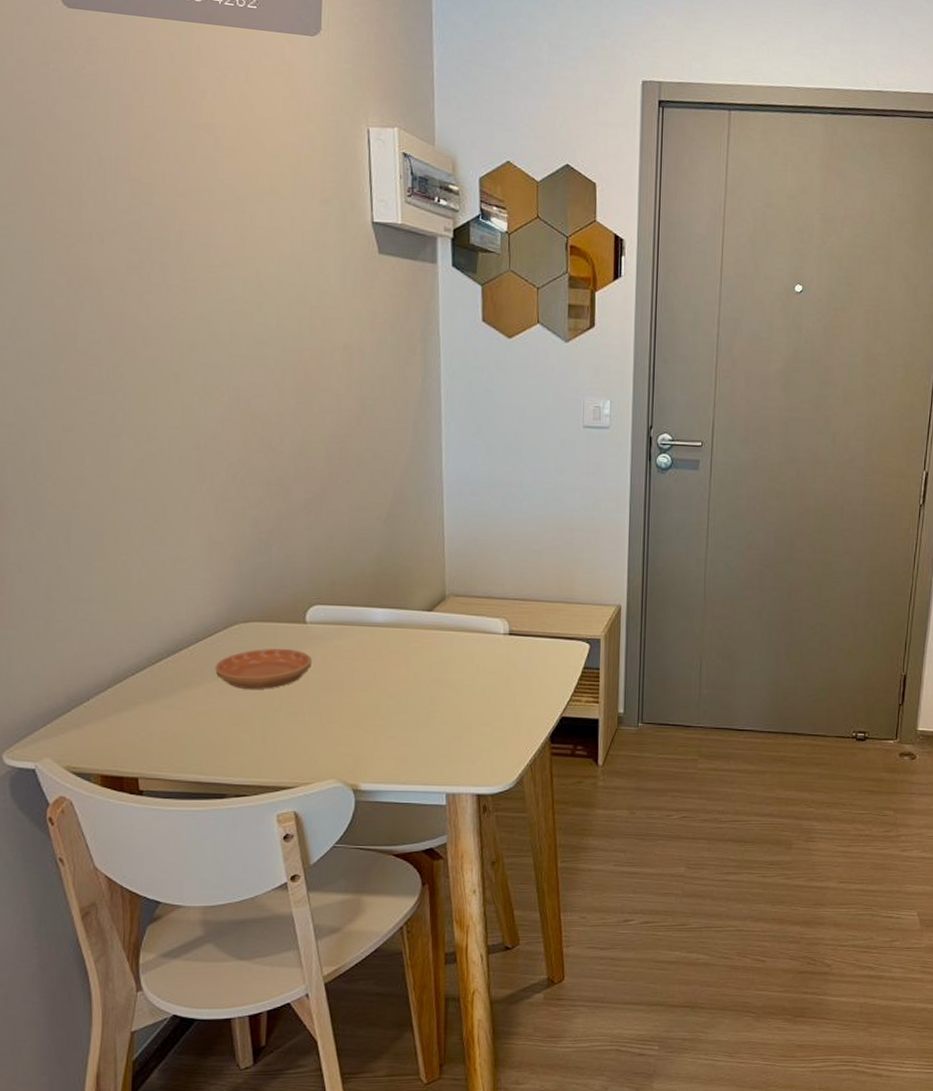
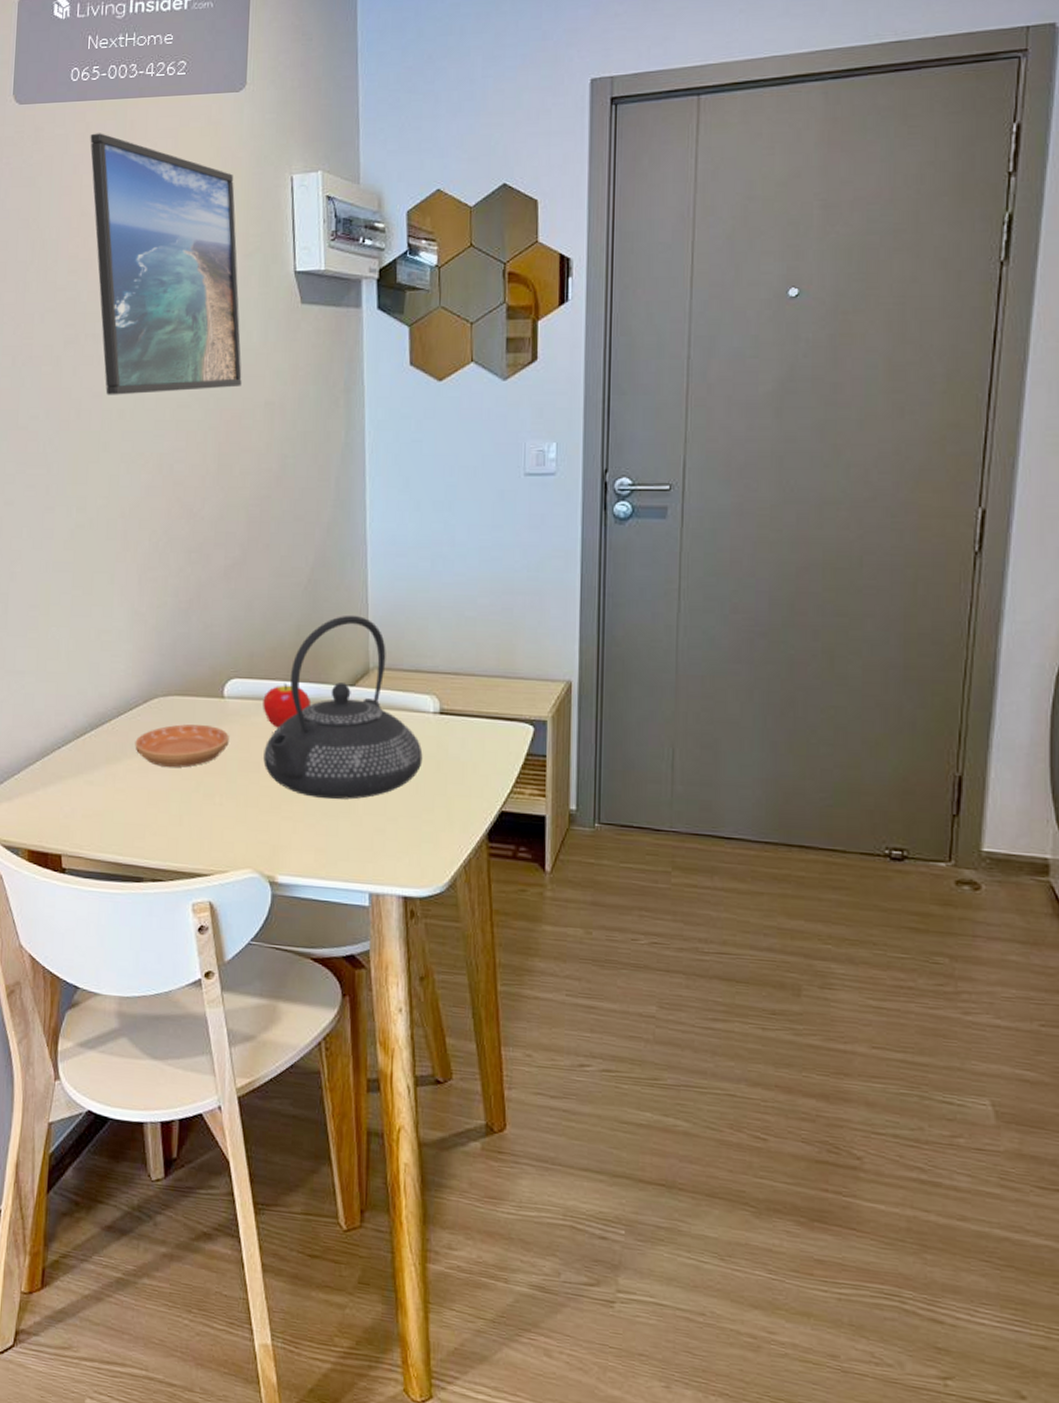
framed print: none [152,53,320,328] -> present [90,133,242,395]
fruit: none [345,609,392,650] -> present [263,683,312,728]
teapot: none [346,547,494,713] -> present [263,615,423,800]

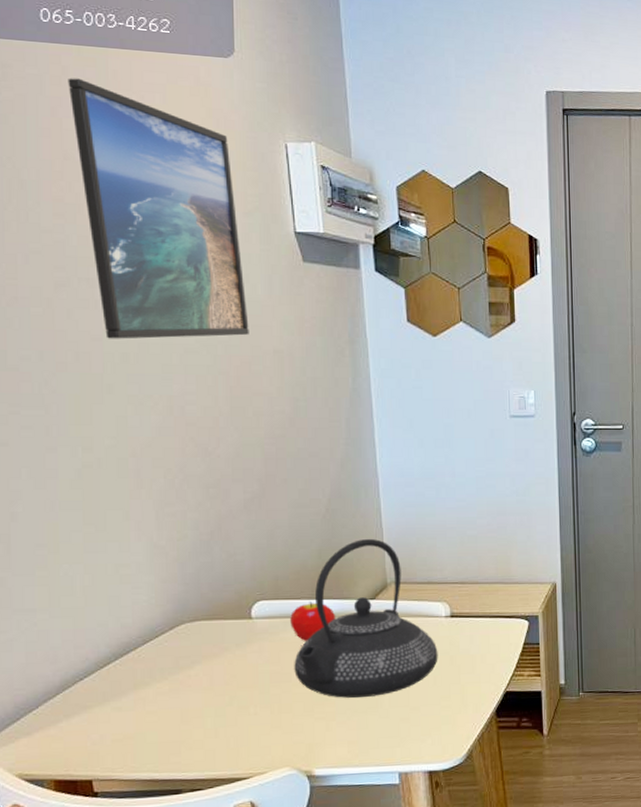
saucer: present [135,724,229,768] -> none [163,645,260,686]

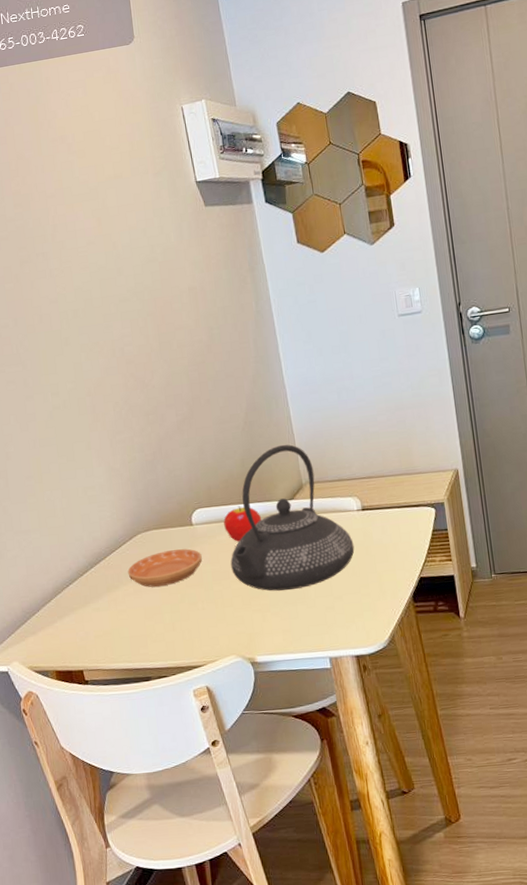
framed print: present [68,78,249,339] -> none [14,90,168,300]
saucer: none [163,645,260,686] -> present [127,548,202,587]

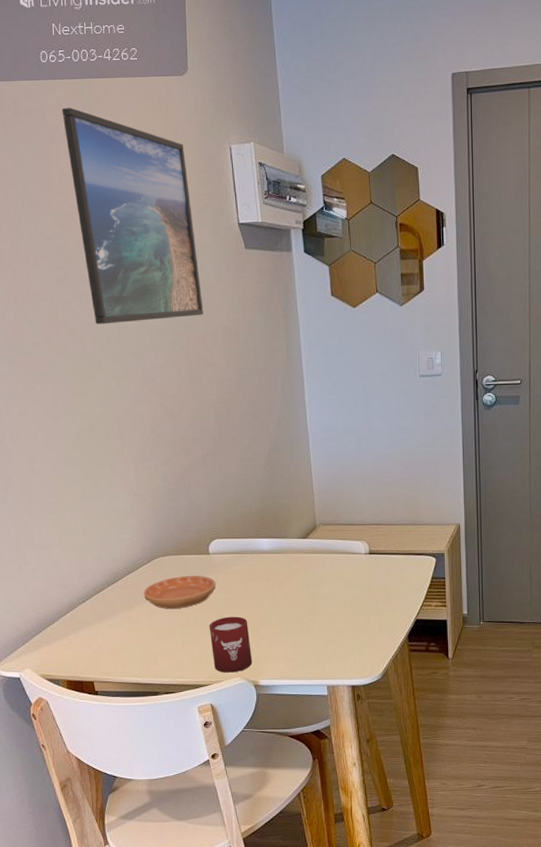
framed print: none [14,90,168,300] -> present [62,107,204,325]
cup: none [198,589,247,651] -> present [209,616,253,673]
fruit: present [223,506,262,542] -> none [239,540,276,573]
teapot: present [230,444,355,591] -> none [243,486,359,622]

